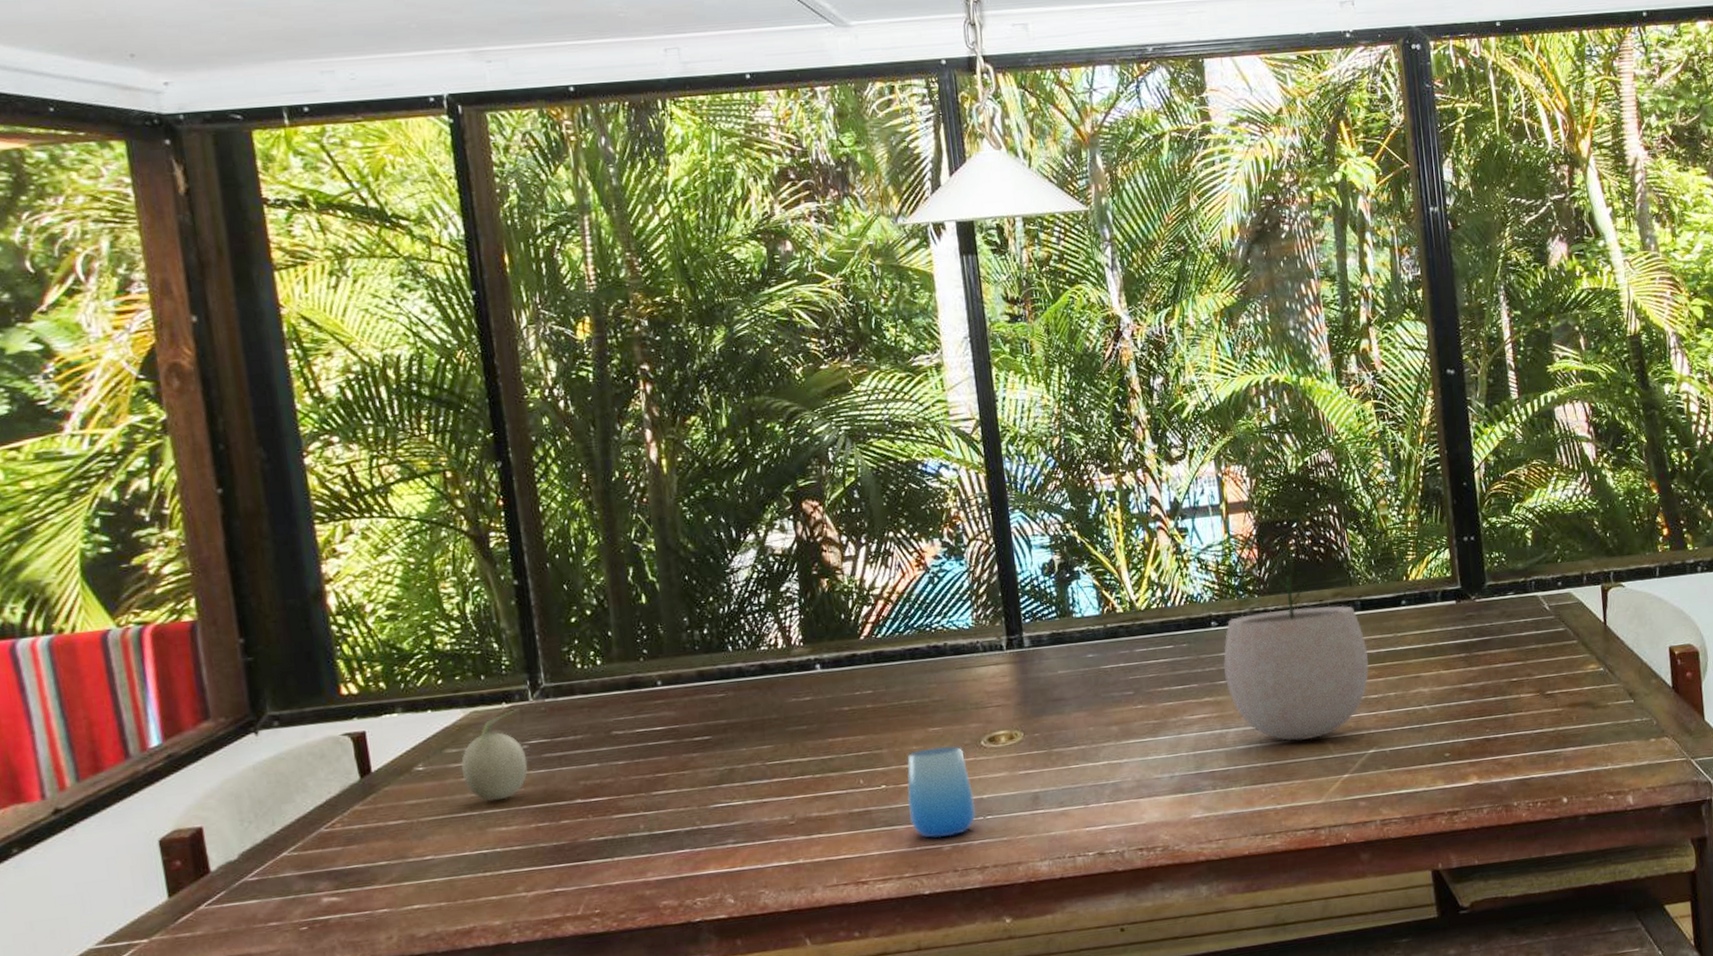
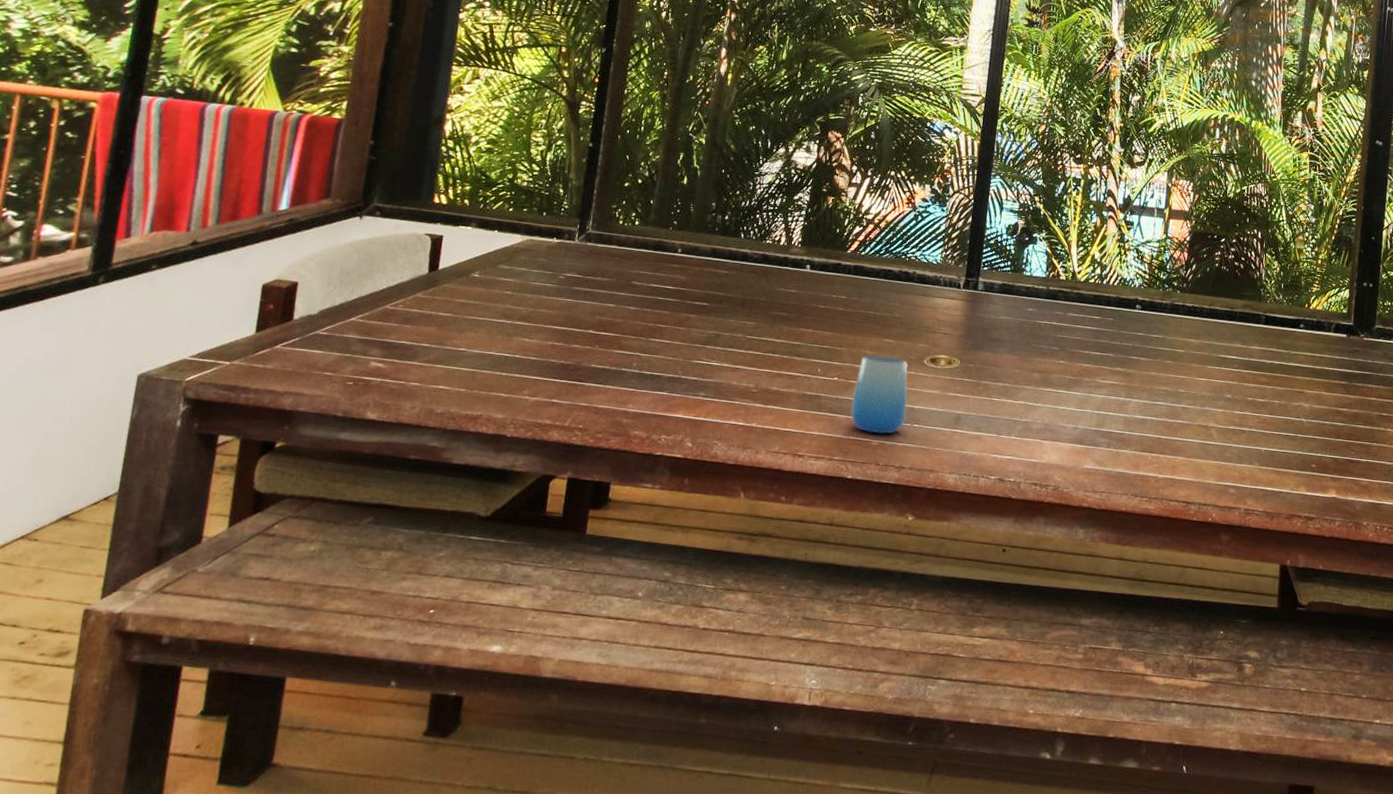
fruit: present [461,707,528,801] -> none [507,244,566,317]
plant pot: present [1223,560,1370,742] -> none [1137,268,1264,425]

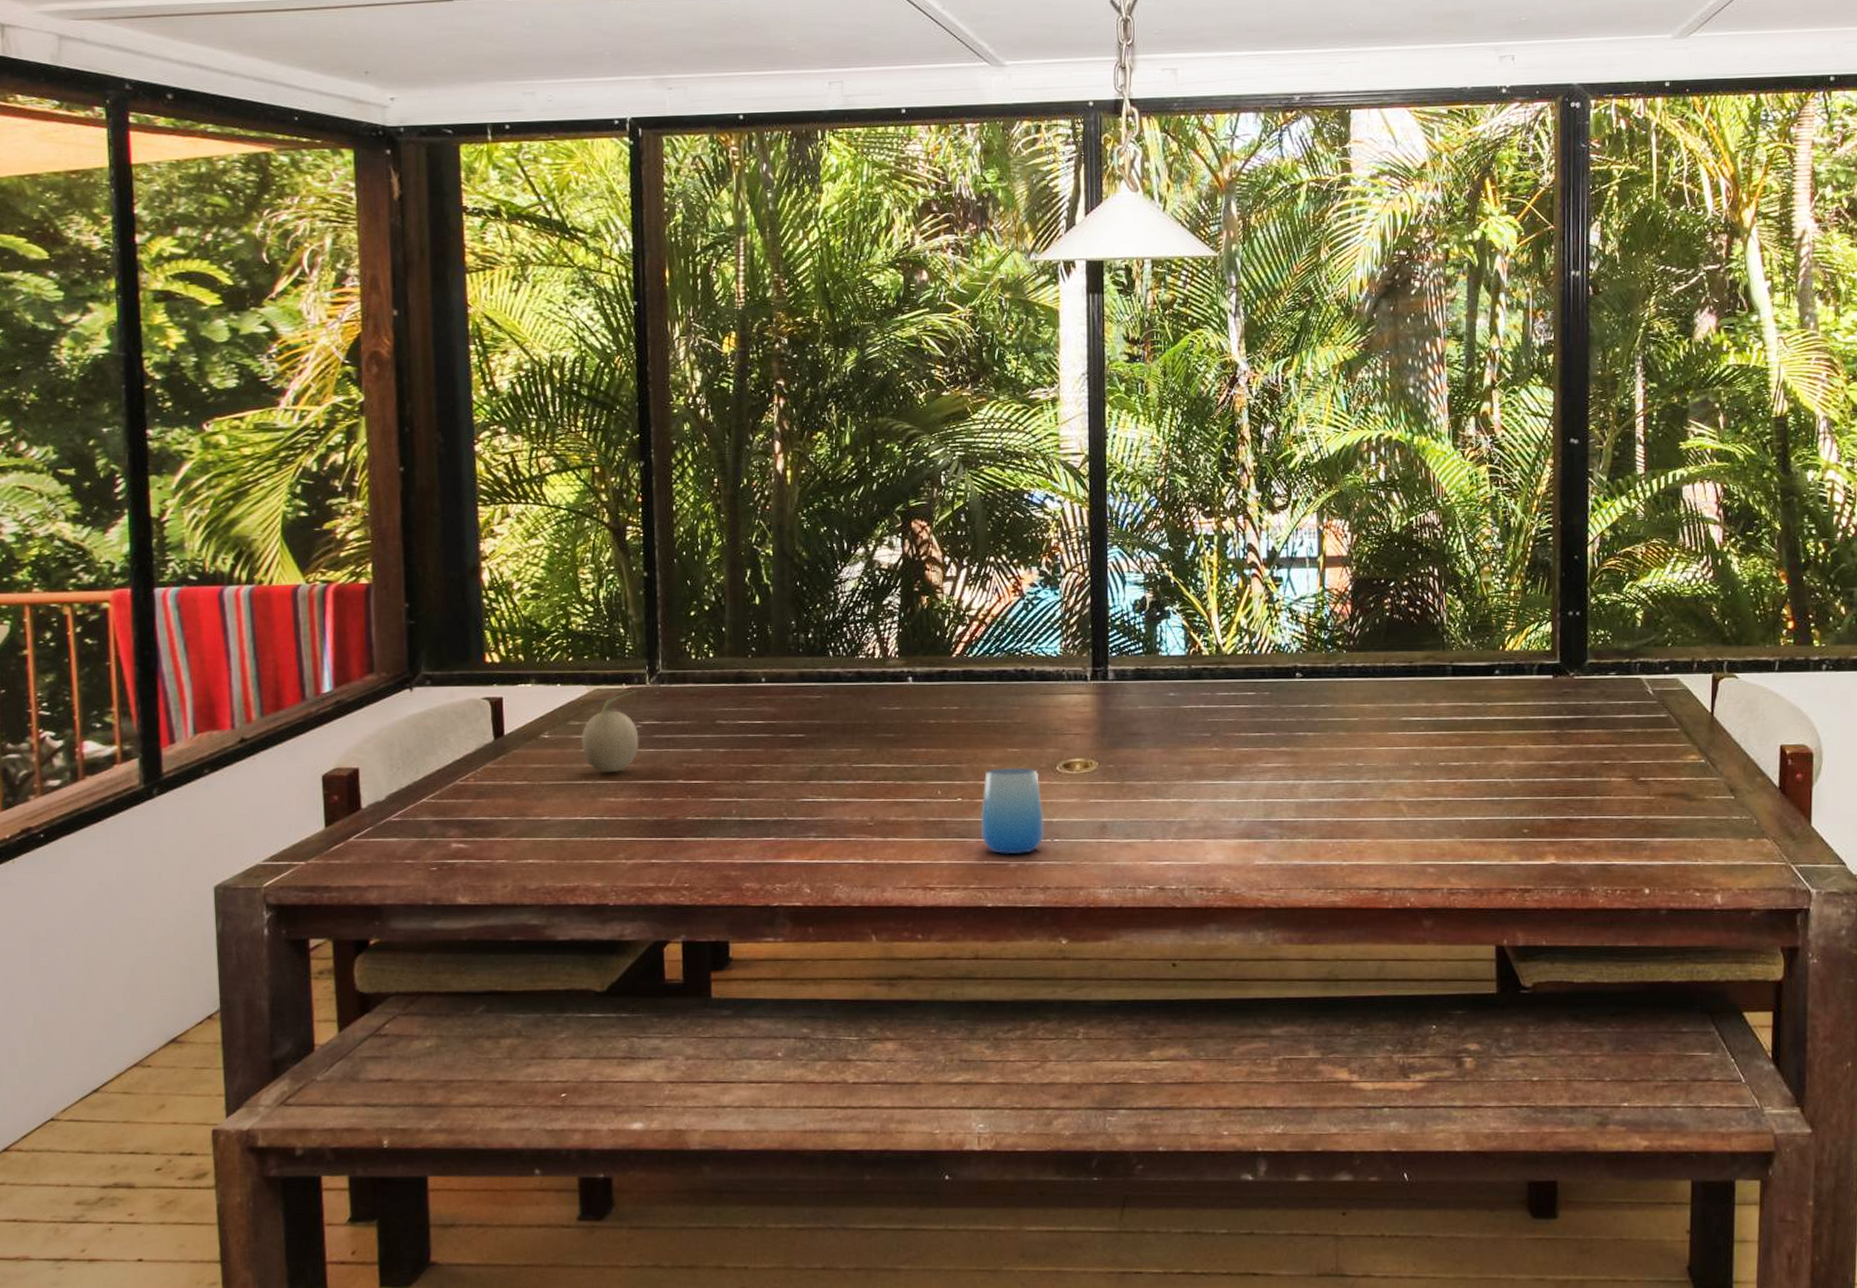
fruit: none [507,244,566,317] -> present [581,690,639,773]

